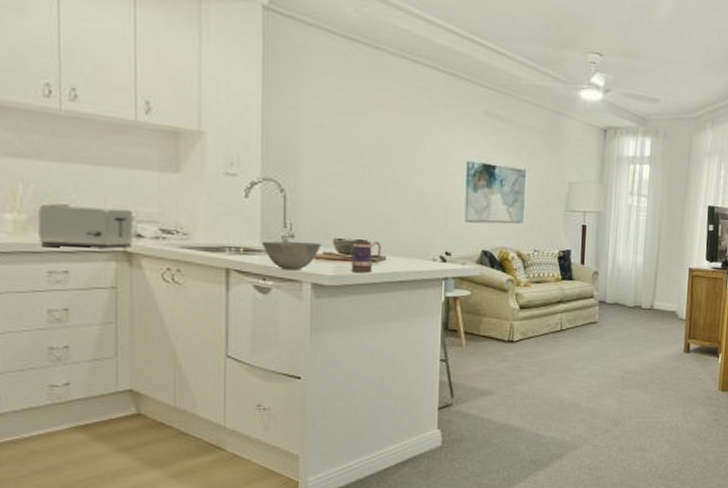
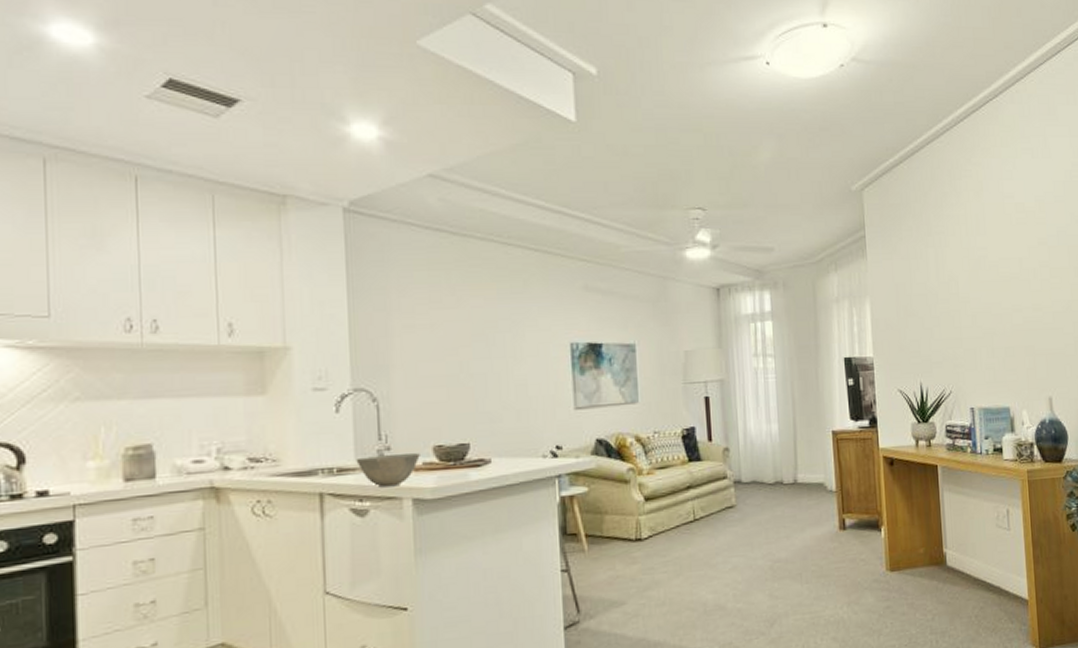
toaster: present [38,205,134,250] -> none [121,441,221,493]
mug: present [351,241,382,273] -> none [453,442,486,482]

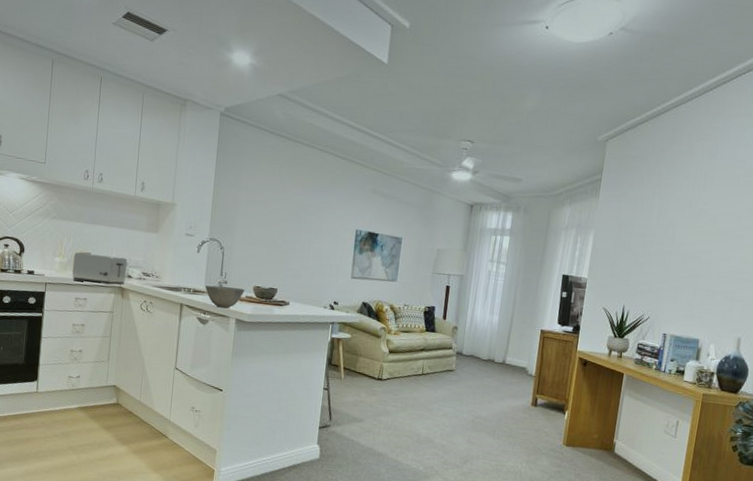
toaster: none [121,441,221,493] -> present [72,252,128,285]

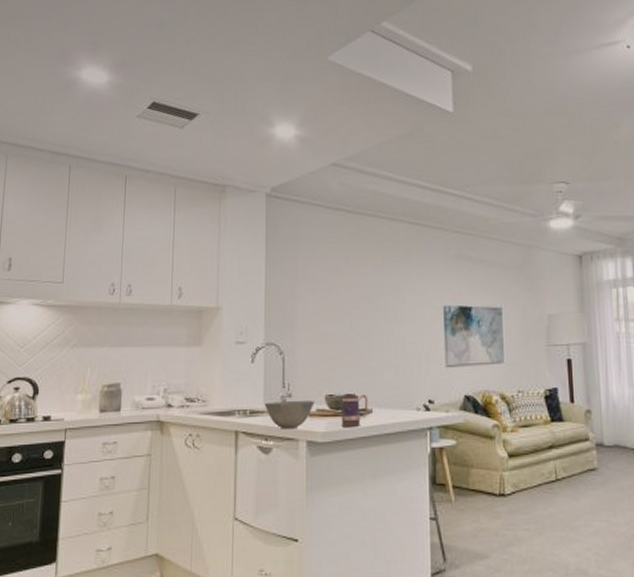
toaster: present [72,252,128,285] -> none [98,383,166,422]
mug: none [264,289,287,314] -> present [341,394,368,428]

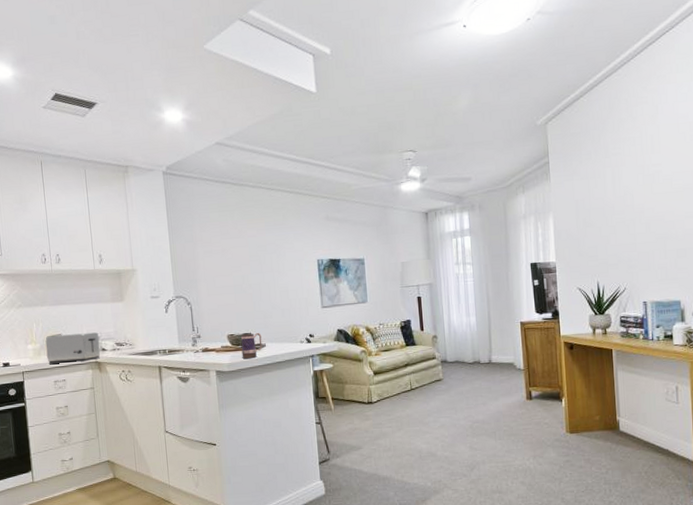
toaster: none [98,383,166,422] -> present [45,332,101,365]
bowl: present [264,401,314,429] -> none [179,340,219,363]

